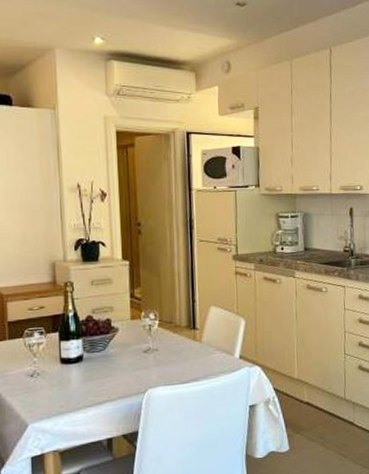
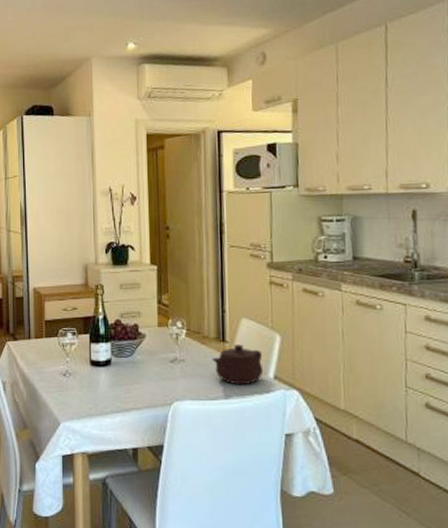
teapot: none [184,330,231,368] -> present [212,344,264,386]

